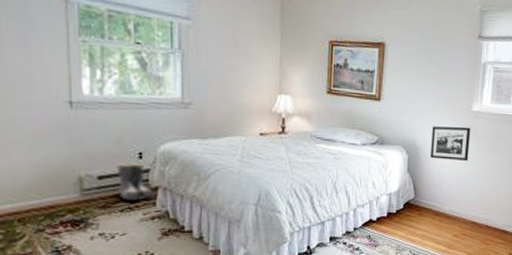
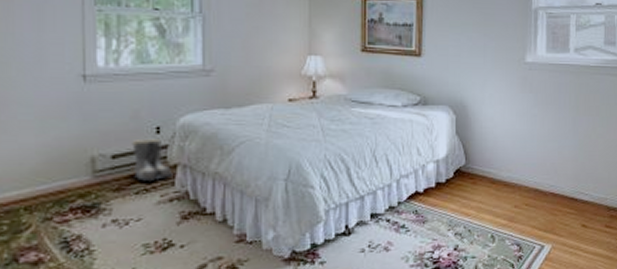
picture frame: present [430,126,471,162] -> none [481,80,526,120]

